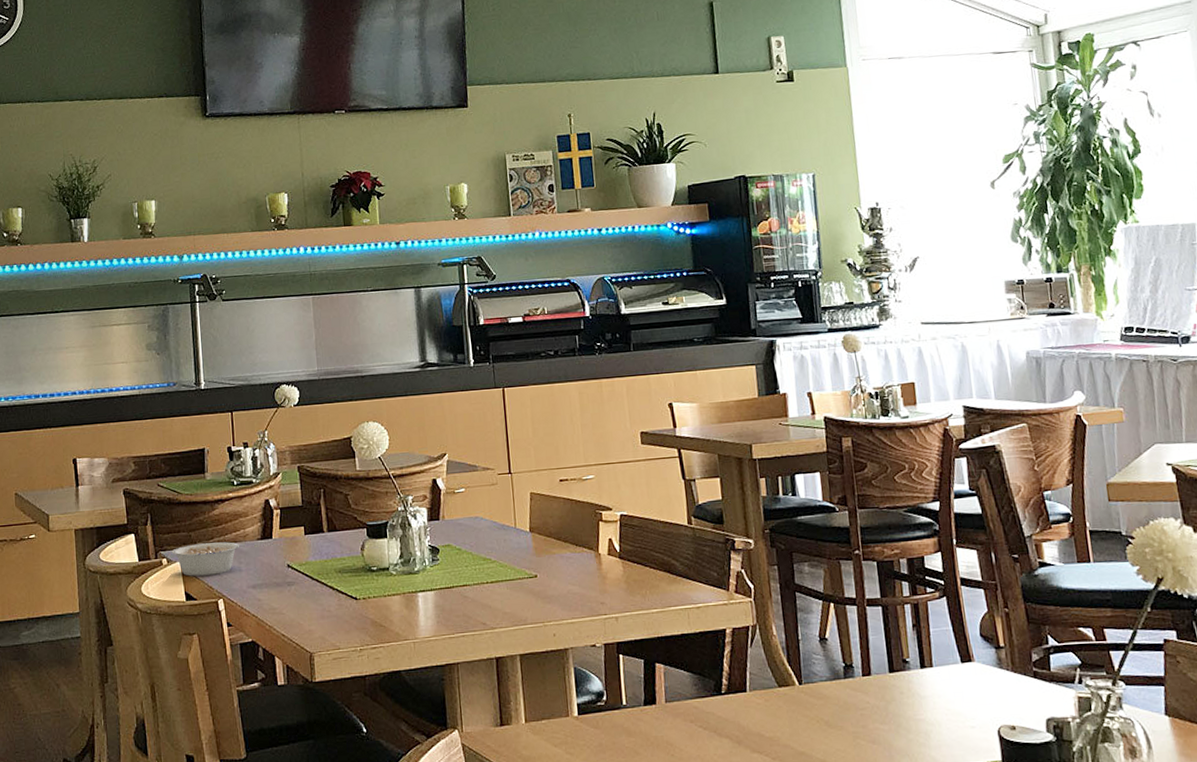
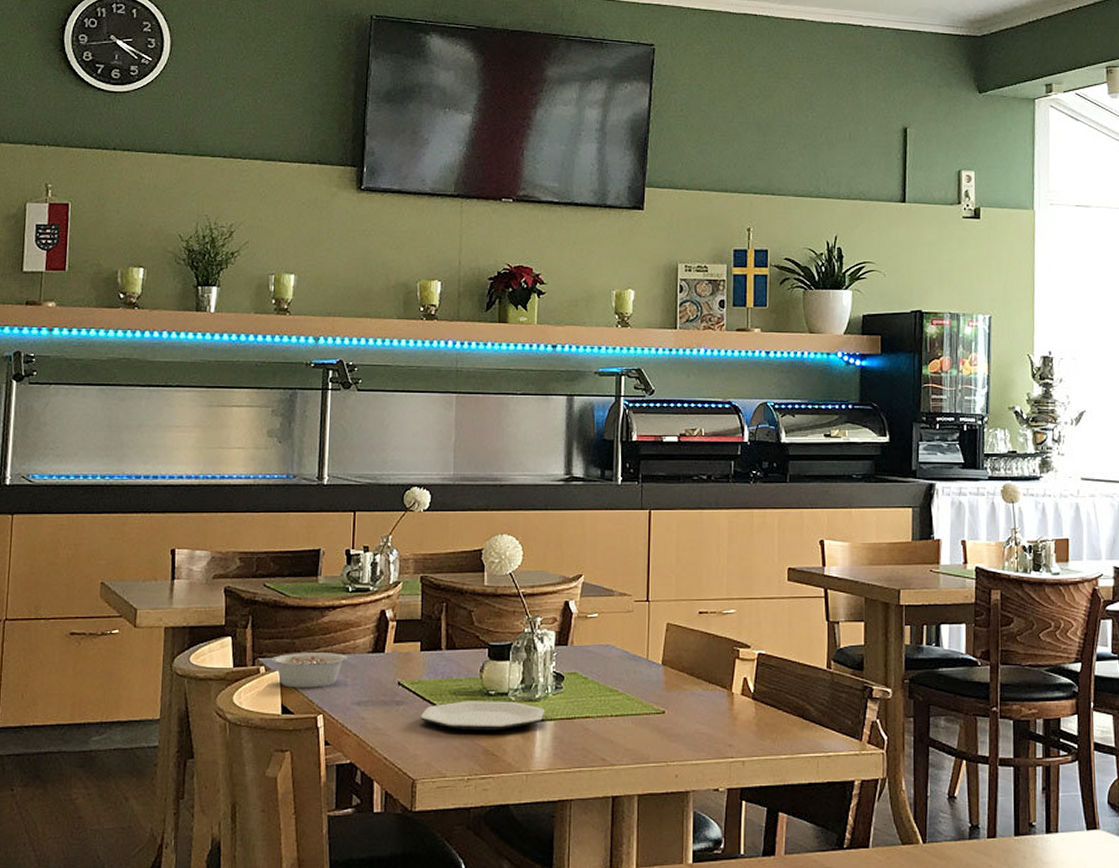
plate: none [310,575,426,605] -> present [420,701,545,731]

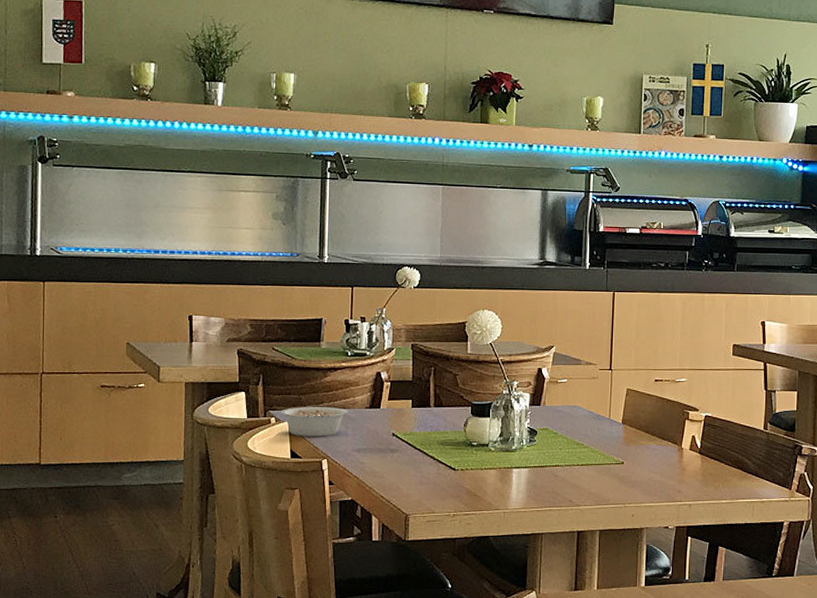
plate: present [420,701,545,731] -> none [412,450,521,475]

